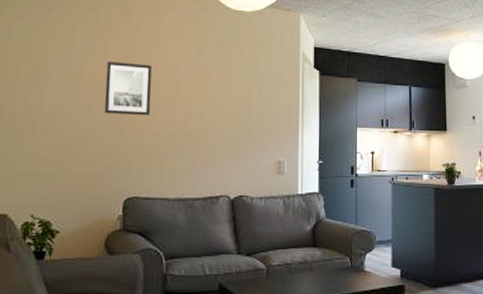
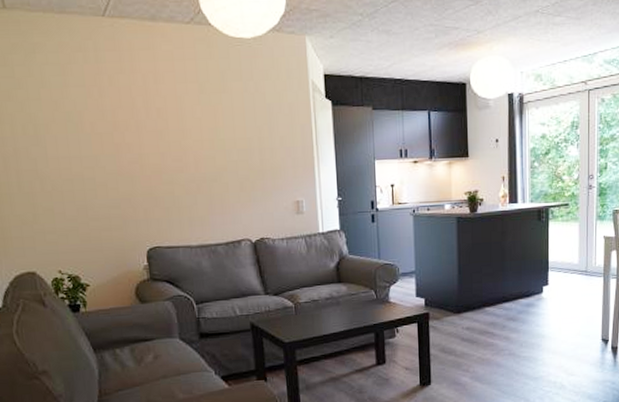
wall art: present [104,61,152,116] -> none [105,106,159,164]

